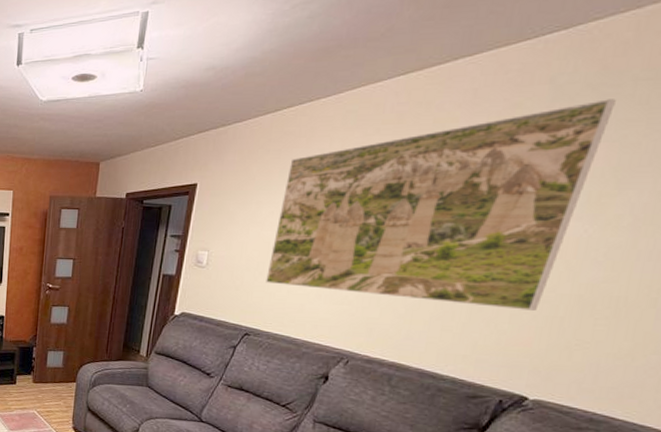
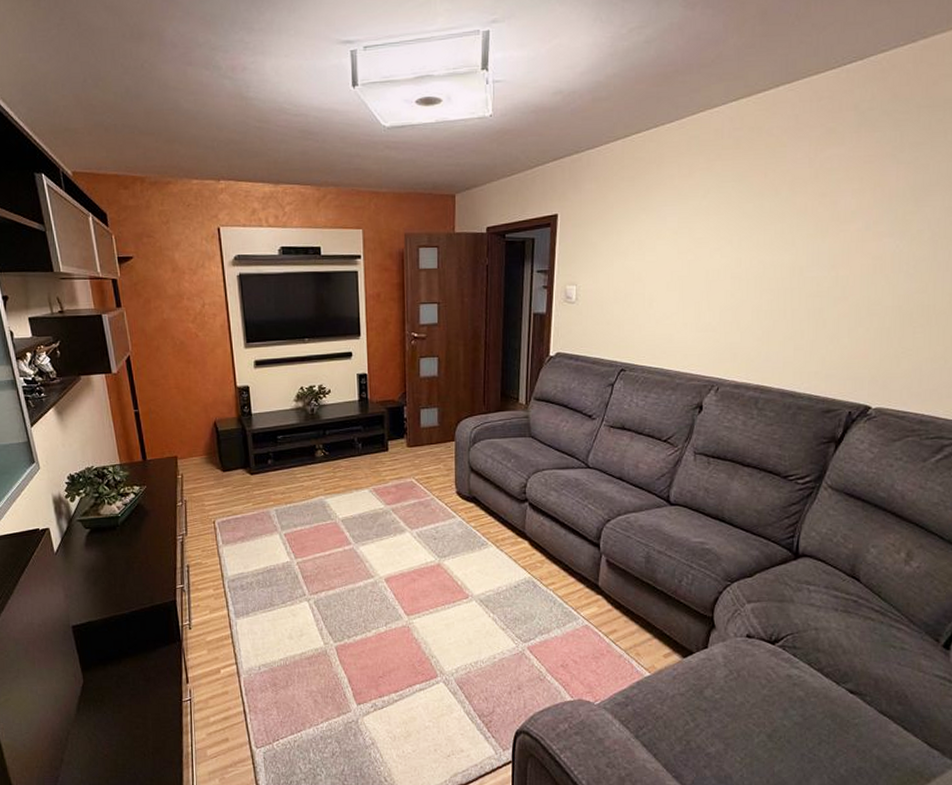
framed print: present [266,99,616,311] -> none [635,124,906,324]

